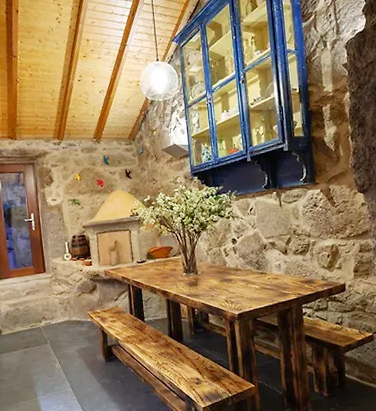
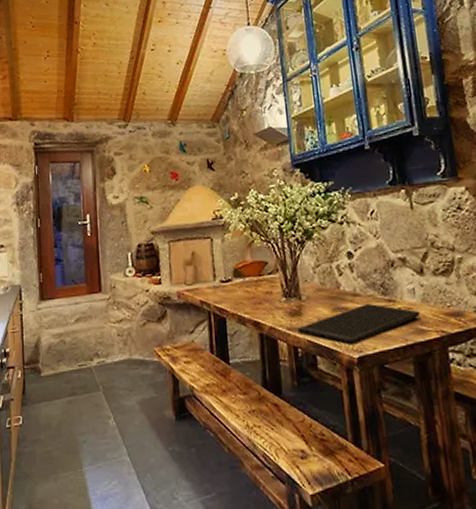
cutting board: none [194,275,283,306] -> present [297,303,420,345]

